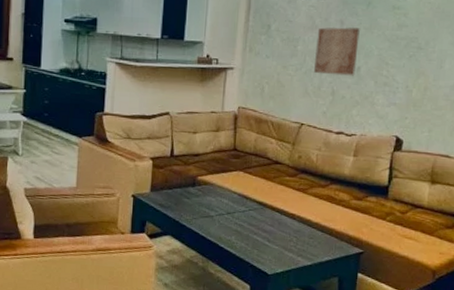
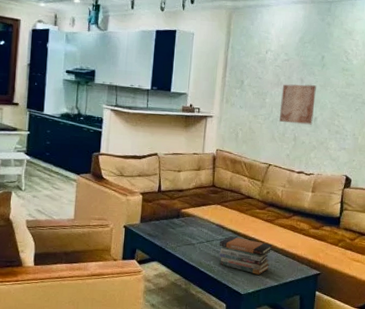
book stack: none [241,207,305,253] -> present [218,236,273,275]

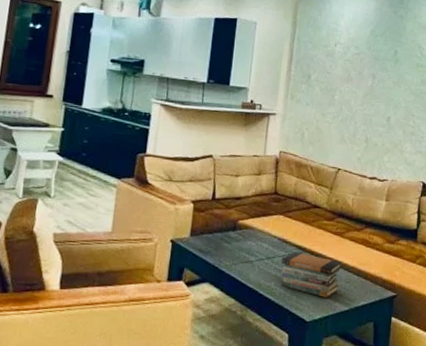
wall art: present [279,84,316,125] -> none [349,80,389,125]

